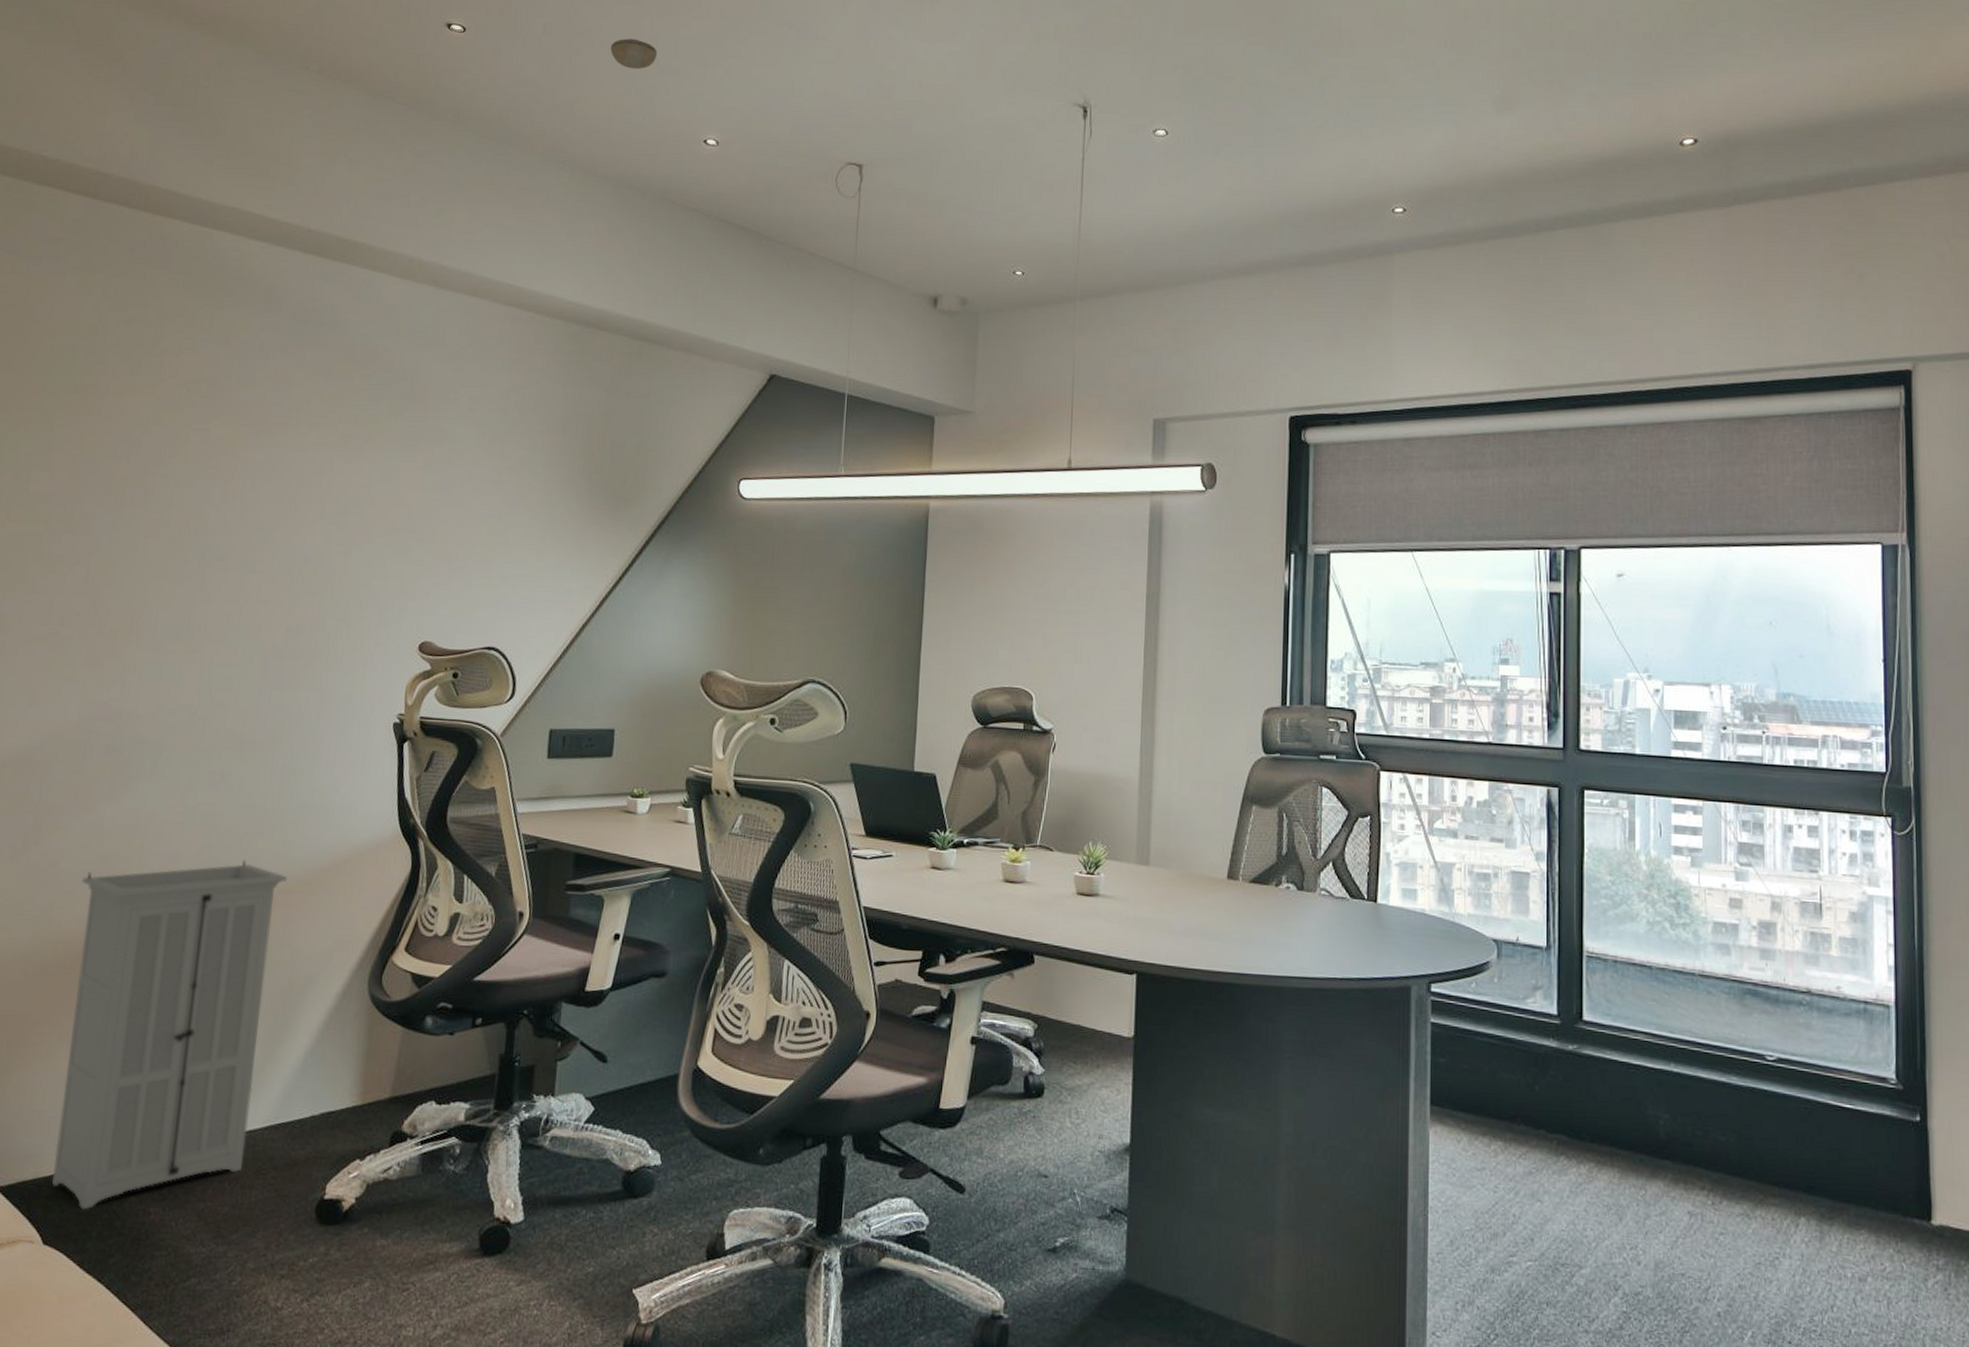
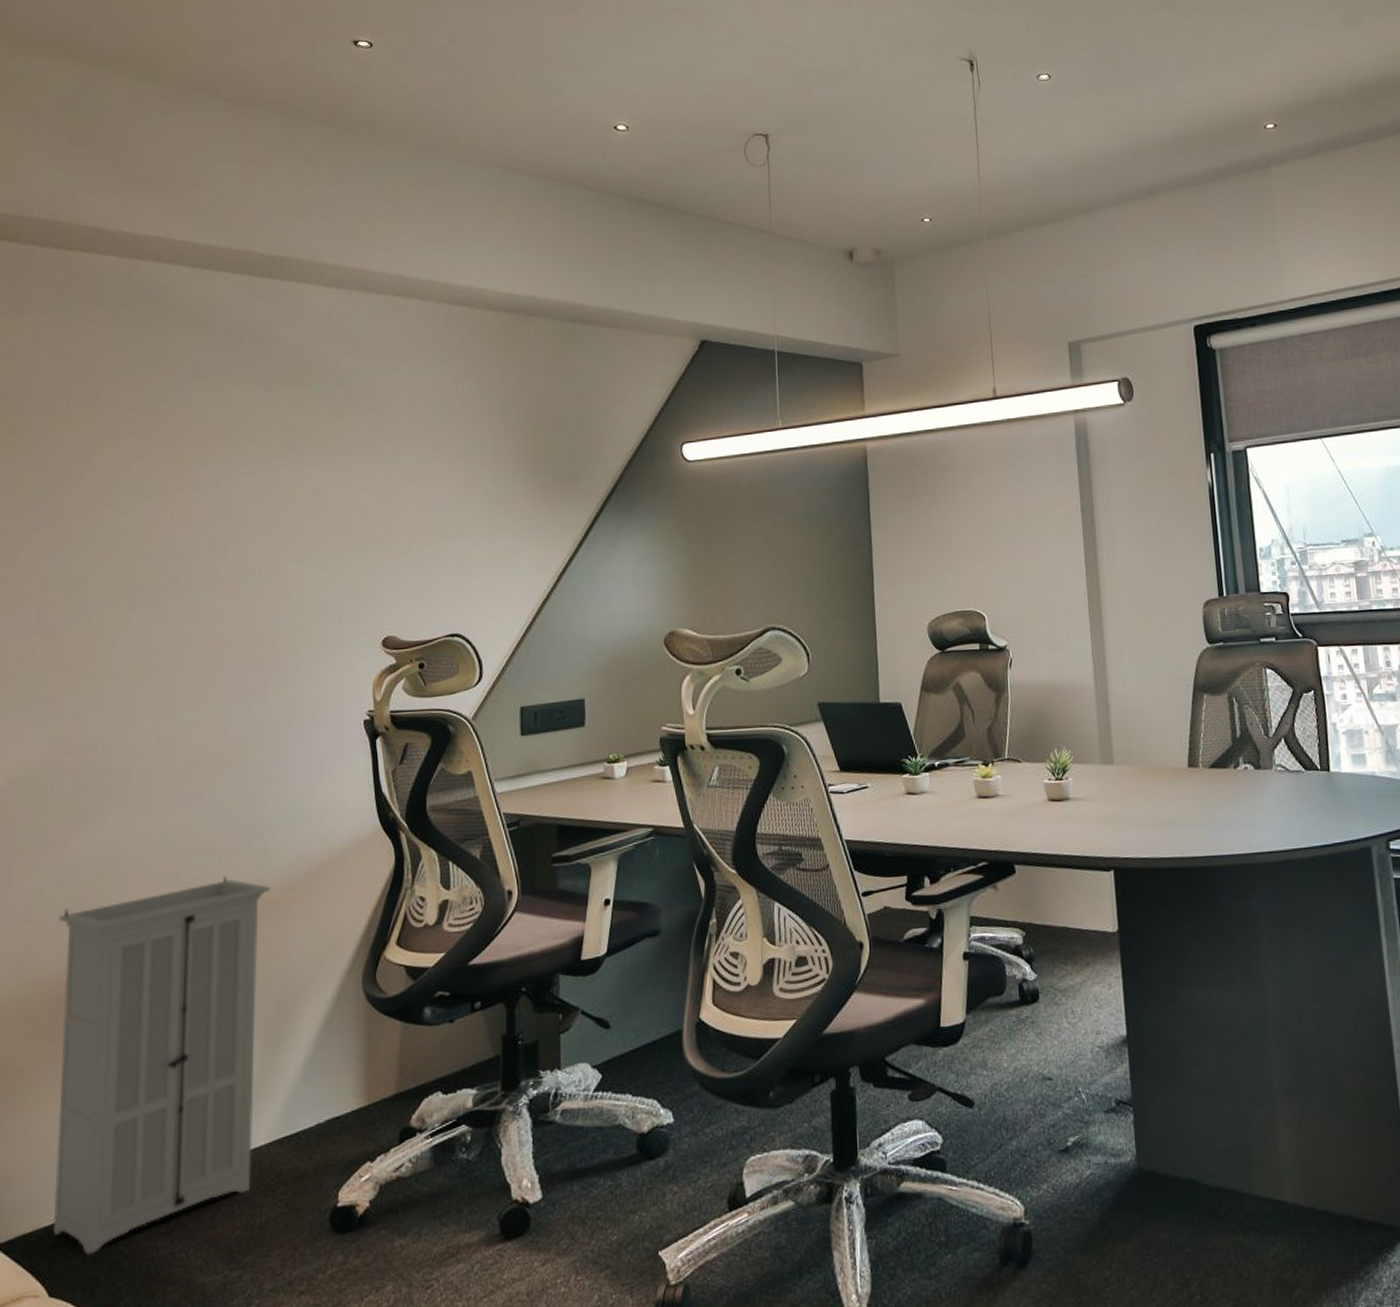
smoke detector: present [610,39,658,69] -> none [515,38,561,67]

